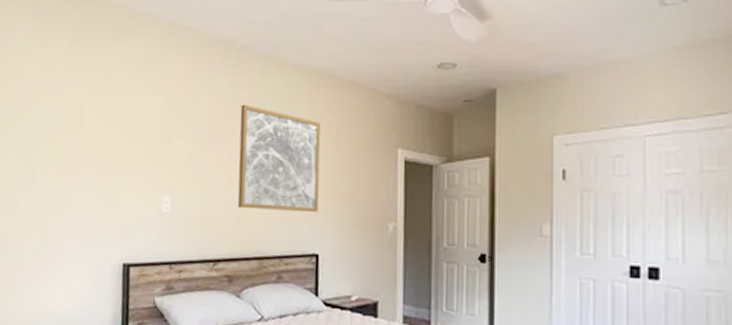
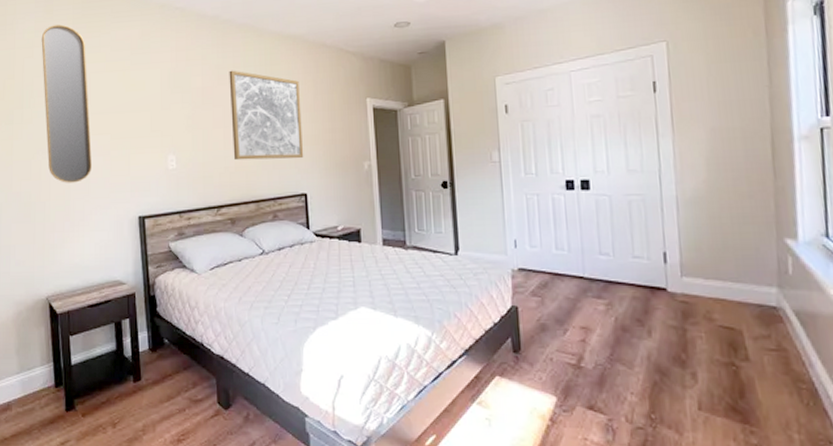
home mirror: none [27,38,82,219] -> present [41,24,92,183]

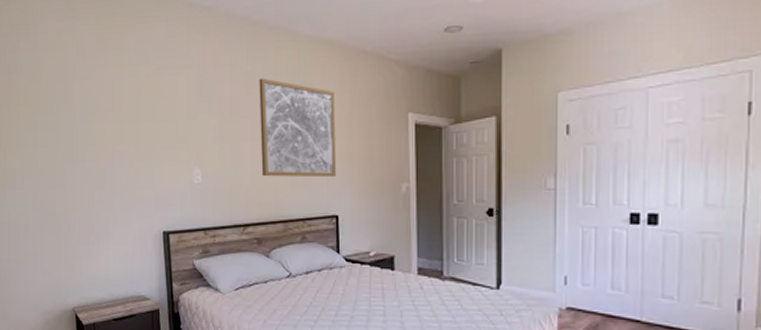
home mirror: present [41,24,92,183] -> none [64,24,116,194]

